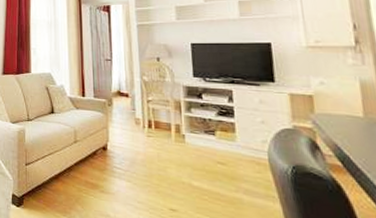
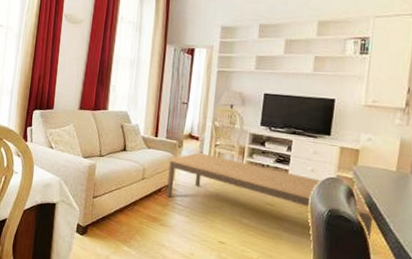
coffee table: none [101,110,353,200] -> present [166,153,374,240]

